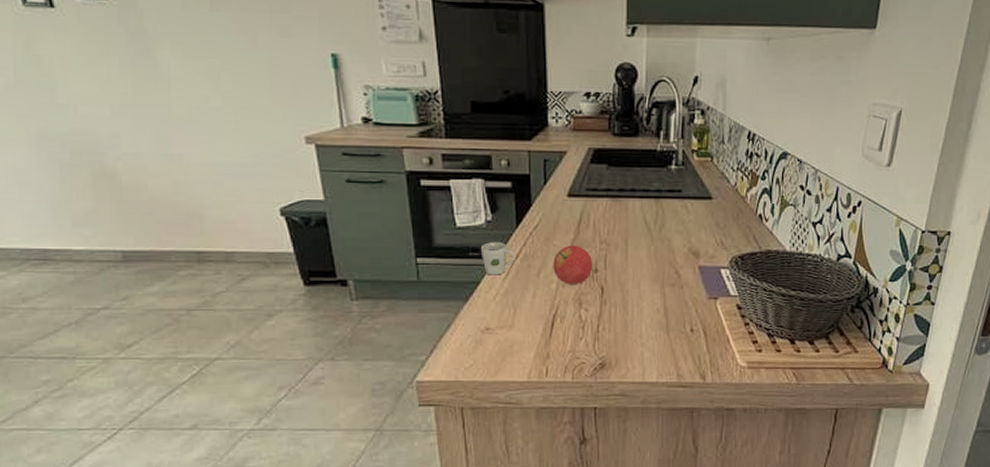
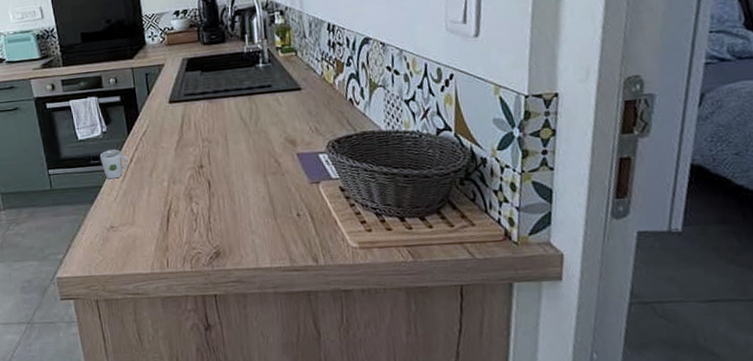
fruit: present [553,245,593,284] -> none [162,145,199,182]

